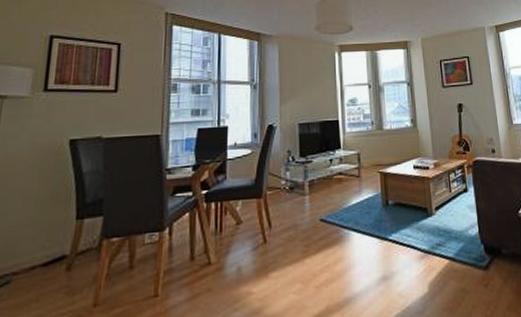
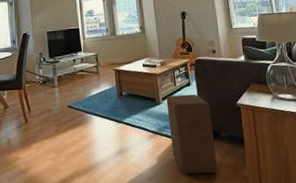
wooden block: none [440,202,499,304] -> present [166,94,218,174]

